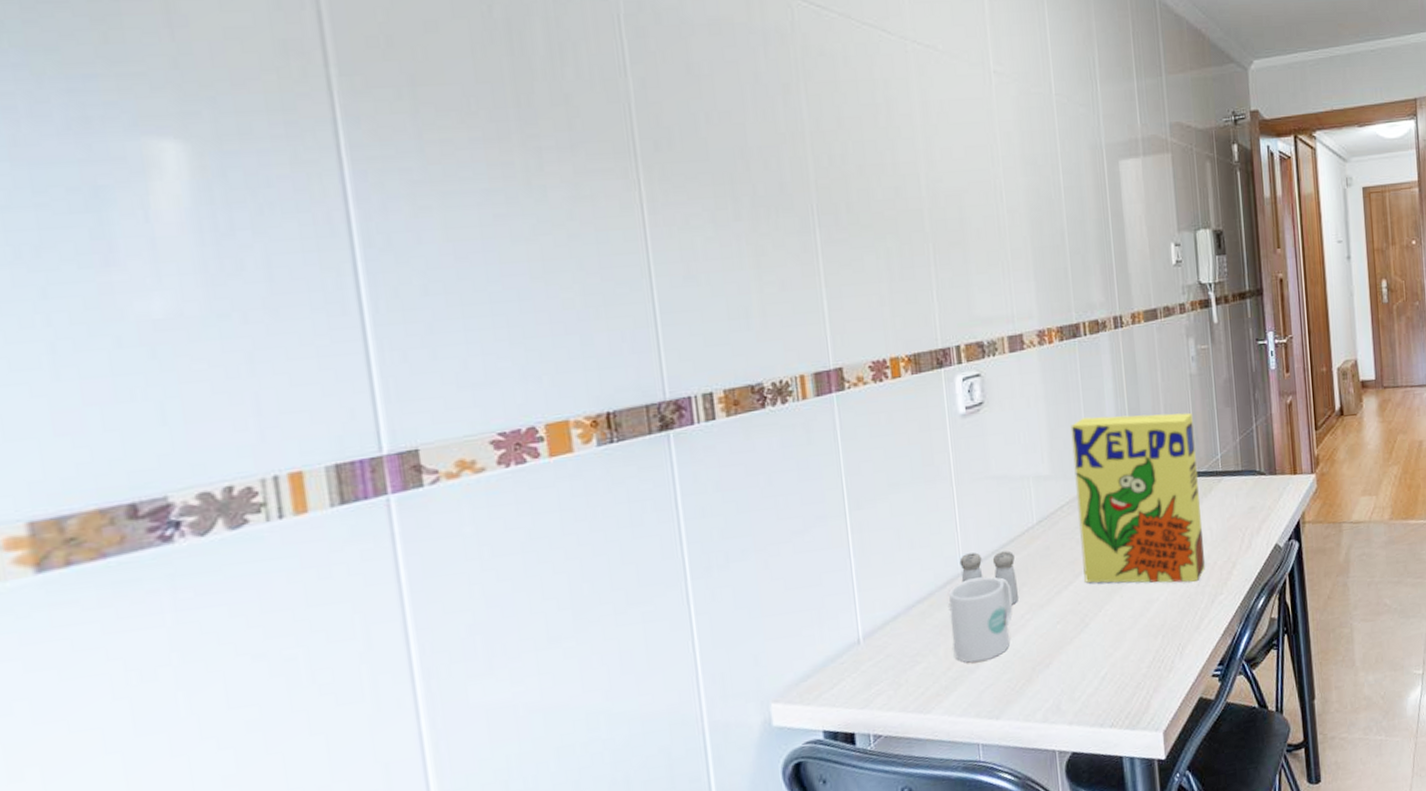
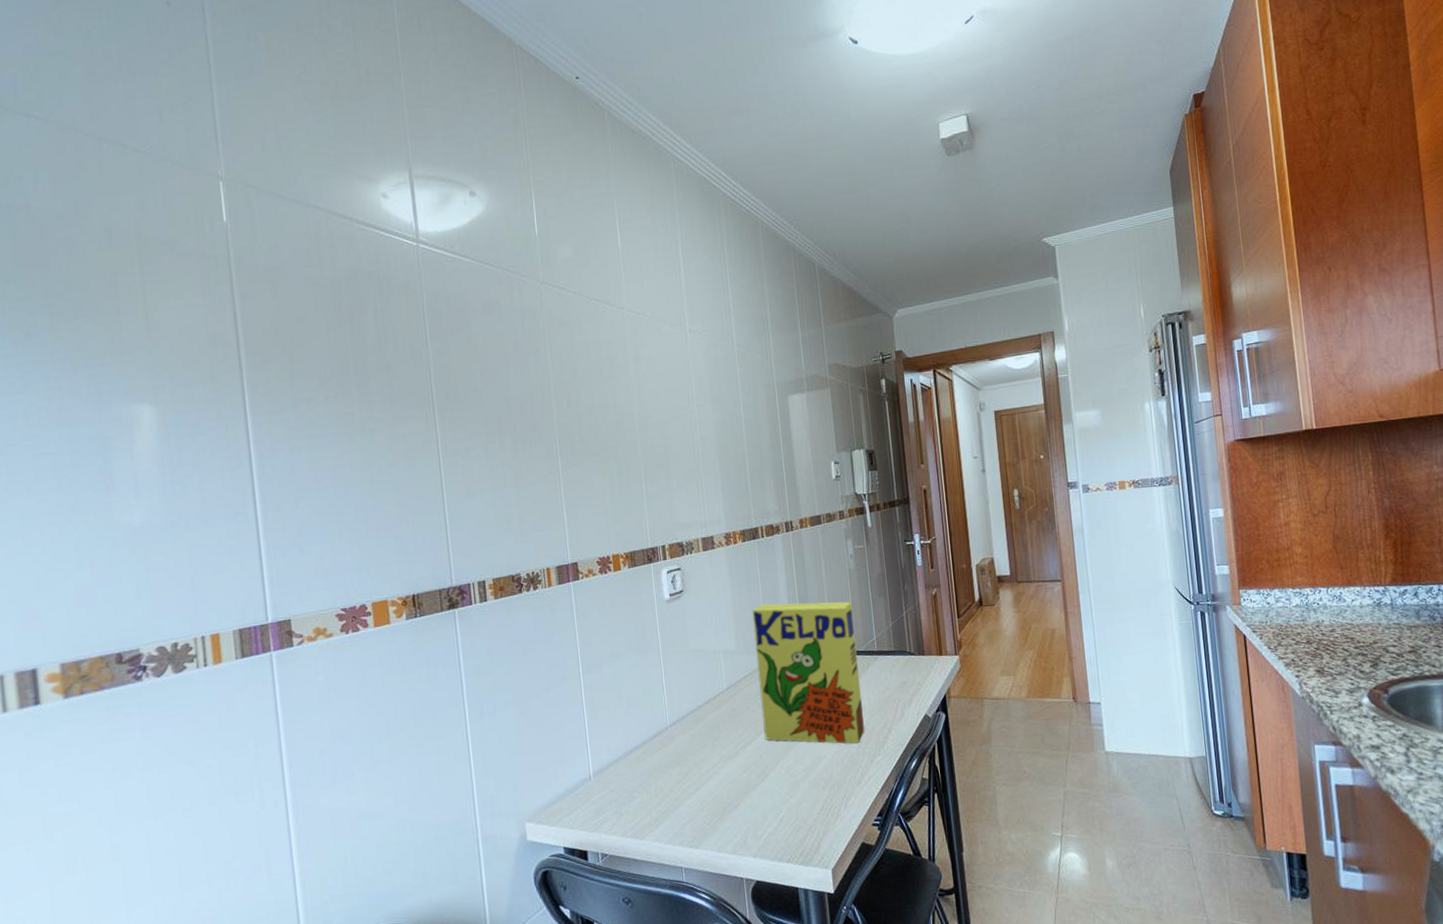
mug: present [949,576,1013,663] -> none [658,731,708,801]
salt and pepper shaker: present [959,550,1018,605] -> none [666,711,712,755]

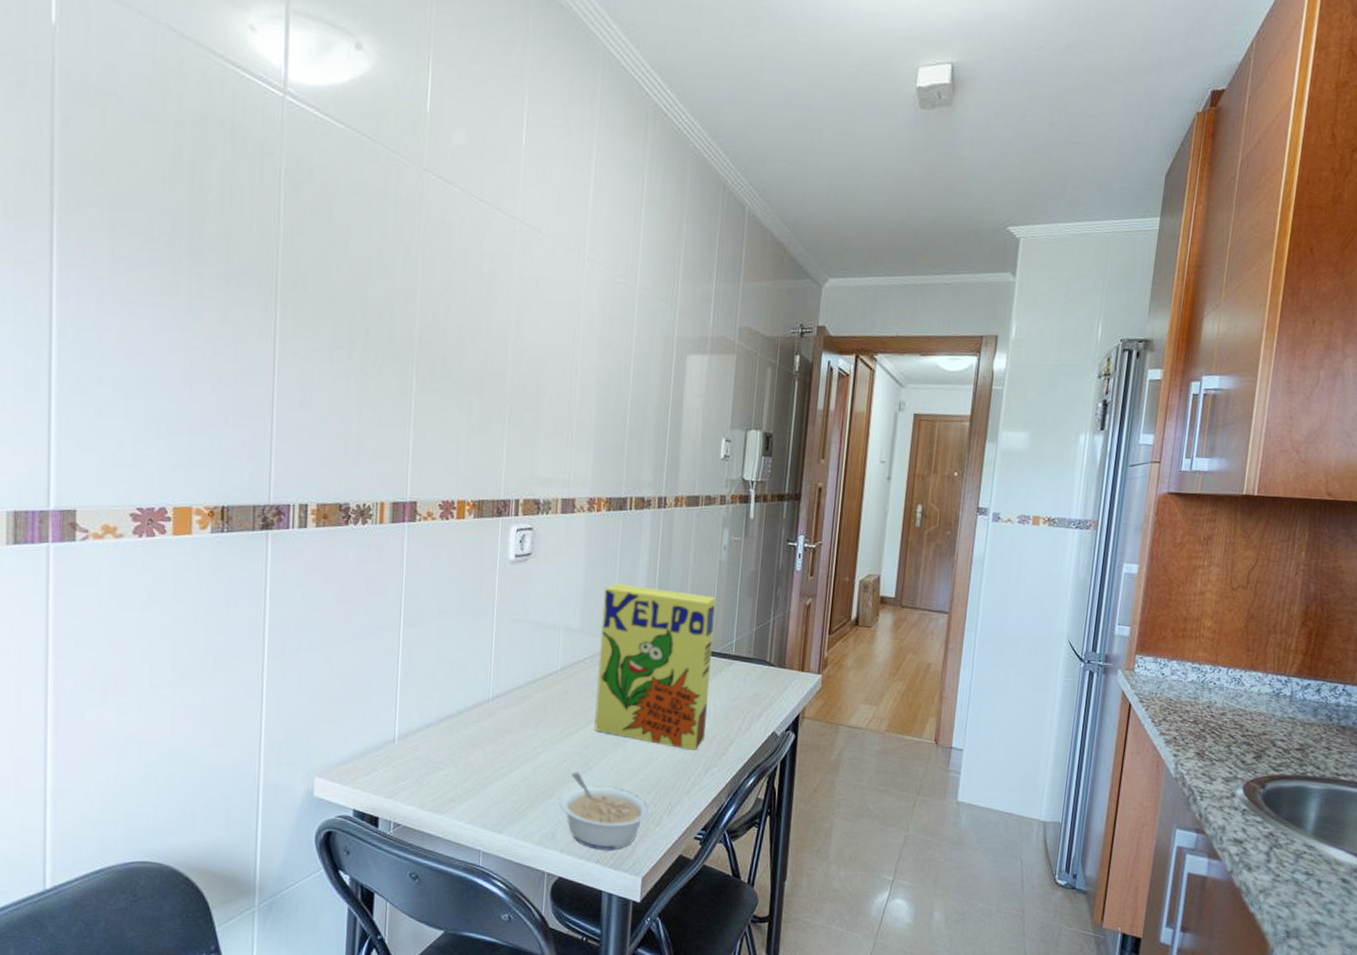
legume: none [744,780,829,850] -> present [558,772,651,850]

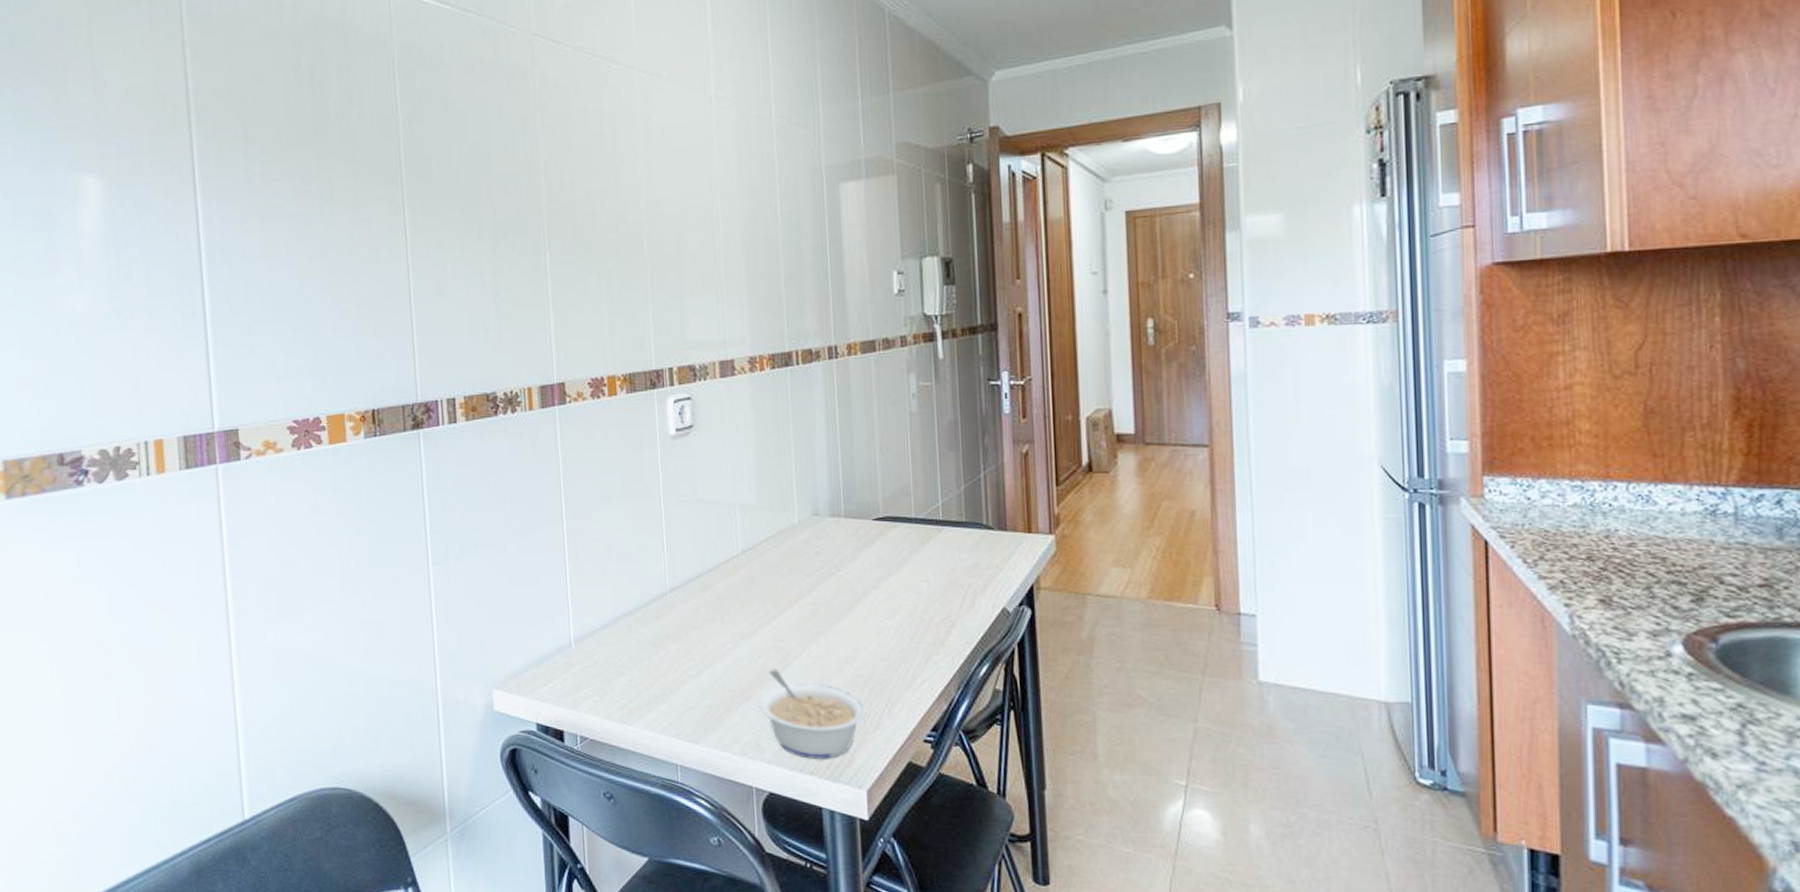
cereal box: present [594,583,716,750] -> none [779,449,920,636]

